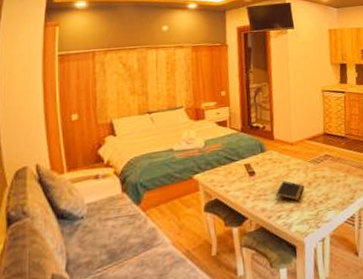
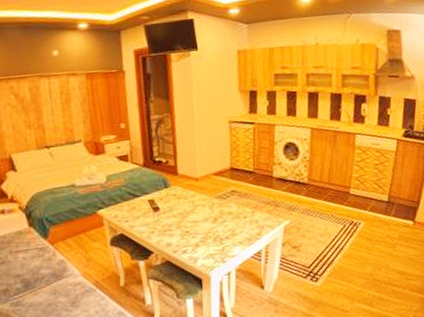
notepad: present [275,181,305,201] -> none [180,216,210,237]

